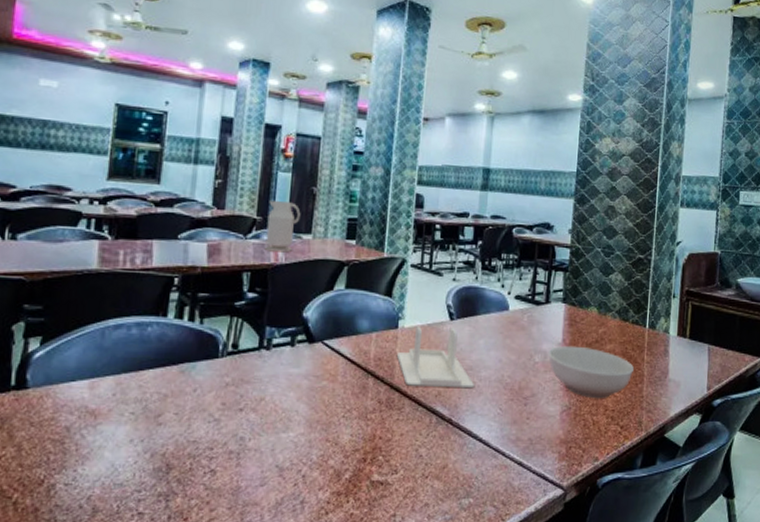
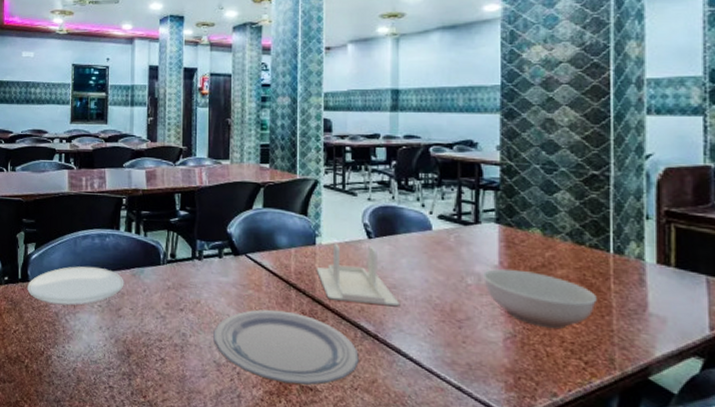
plate: none [24,363,169,416] -> present [27,266,124,306]
water jug: present [265,201,301,253] -> none [191,133,219,177]
plate: none [277,401,433,481] -> present [213,309,359,386]

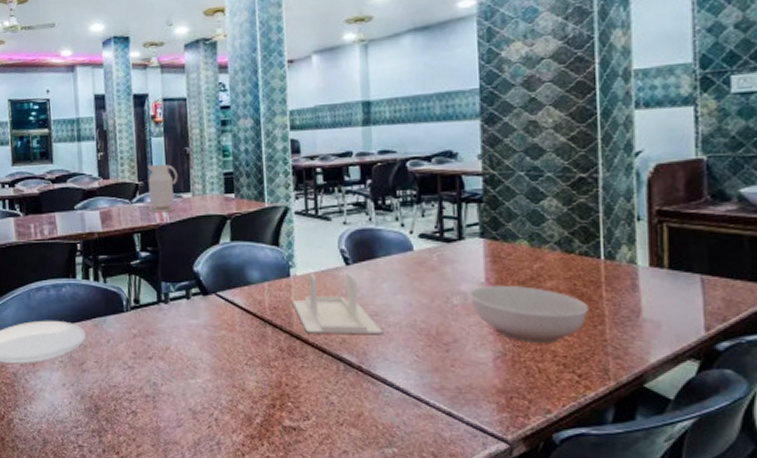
water jug: none [191,133,219,177] -> present [147,164,178,213]
plate: present [213,309,359,386] -> none [186,349,343,426]

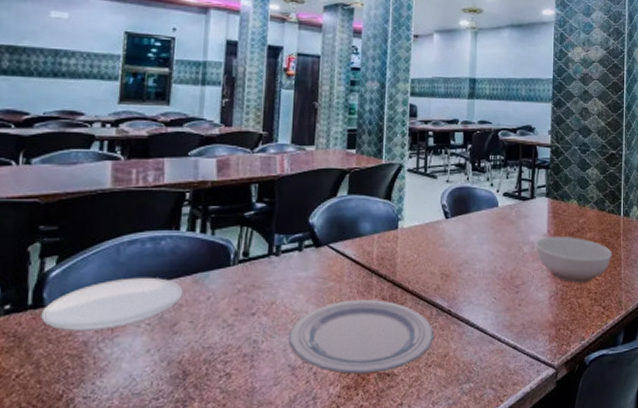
water jug: present [147,164,178,213] -> none [271,116,304,164]
plate: none [186,349,343,426] -> present [289,299,434,375]
napkin holder: present [292,273,384,334] -> none [397,225,471,282]

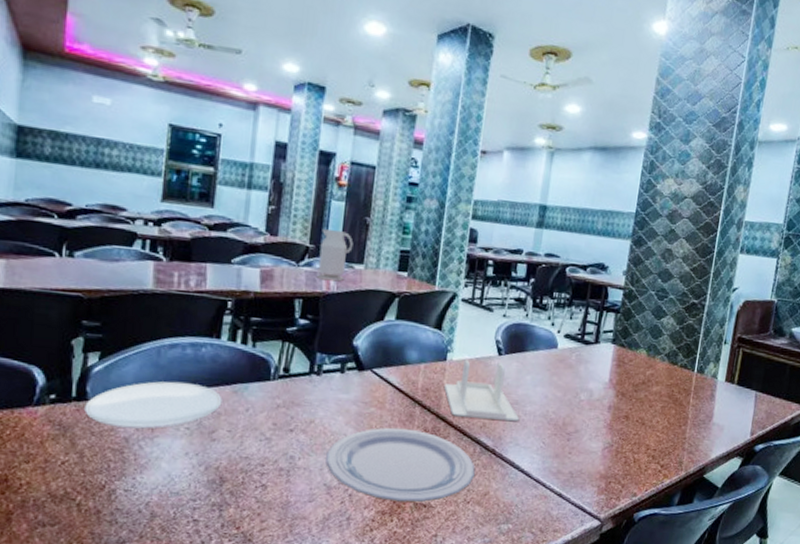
water jug: none [271,116,304,164] -> present [317,229,354,282]
napkin holder: none [397,225,471,282] -> present [443,359,520,421]
bowl: present [535,236,612,283] -> none [593,385,679,438]

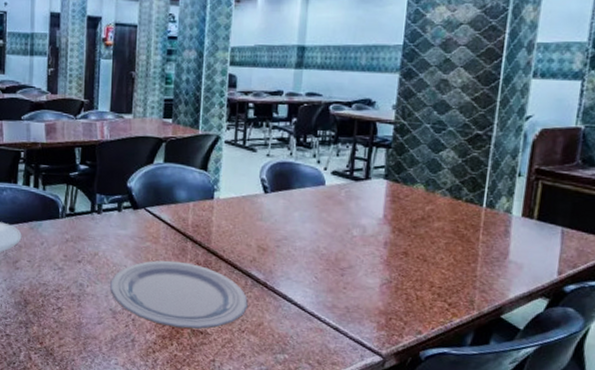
water jug: present [317,229,354,282] -> none [92,85,122,131]
napkin holder: present [443,359,520,421] -> none [212,197,290,256]

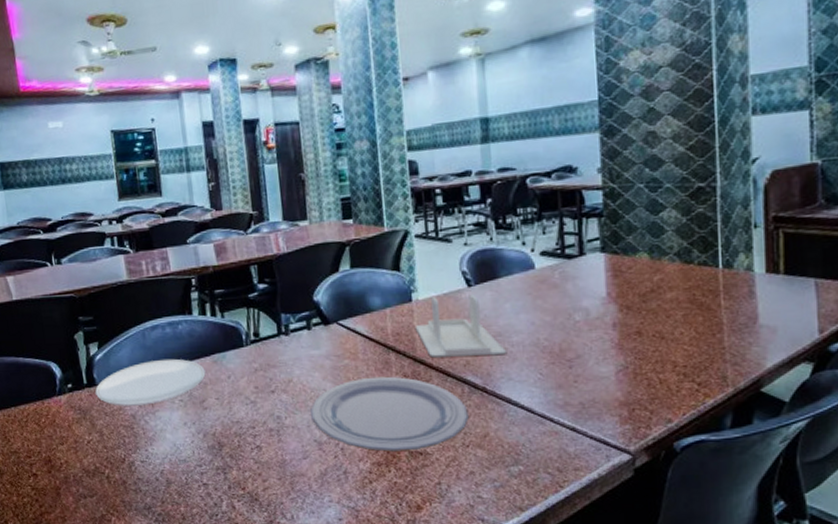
napkin holder: none [212,197,290,256] -> present [414,294,507,358]

